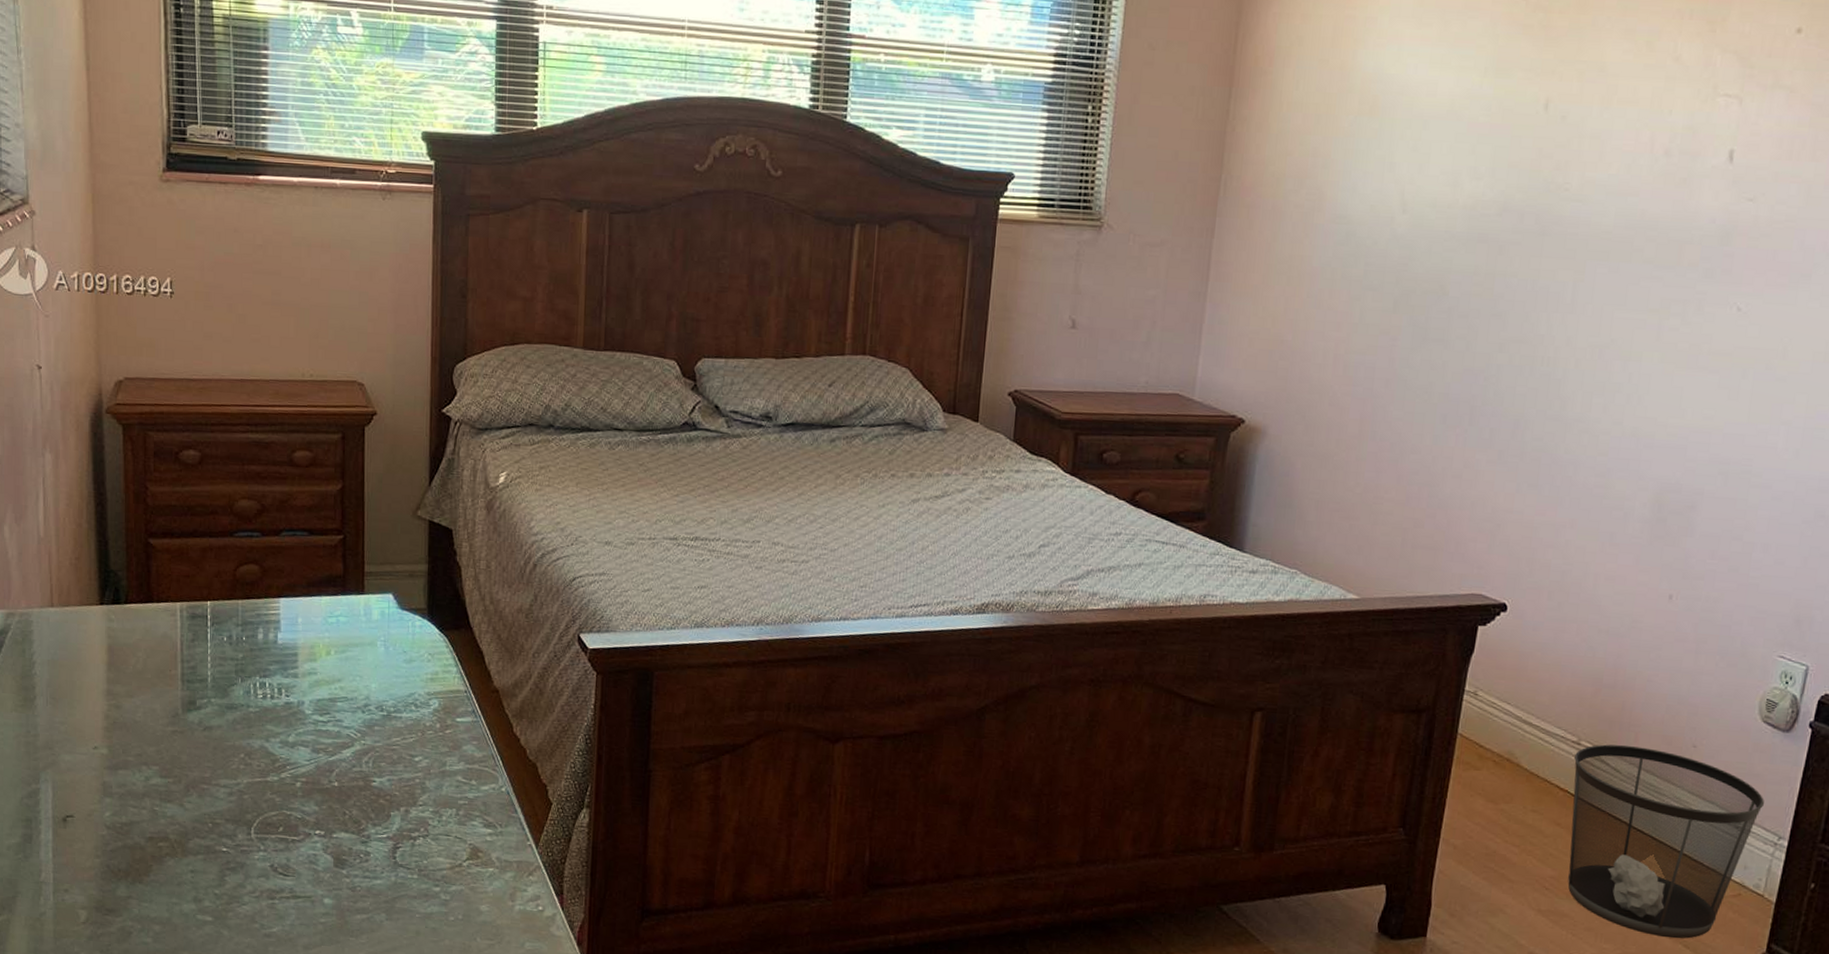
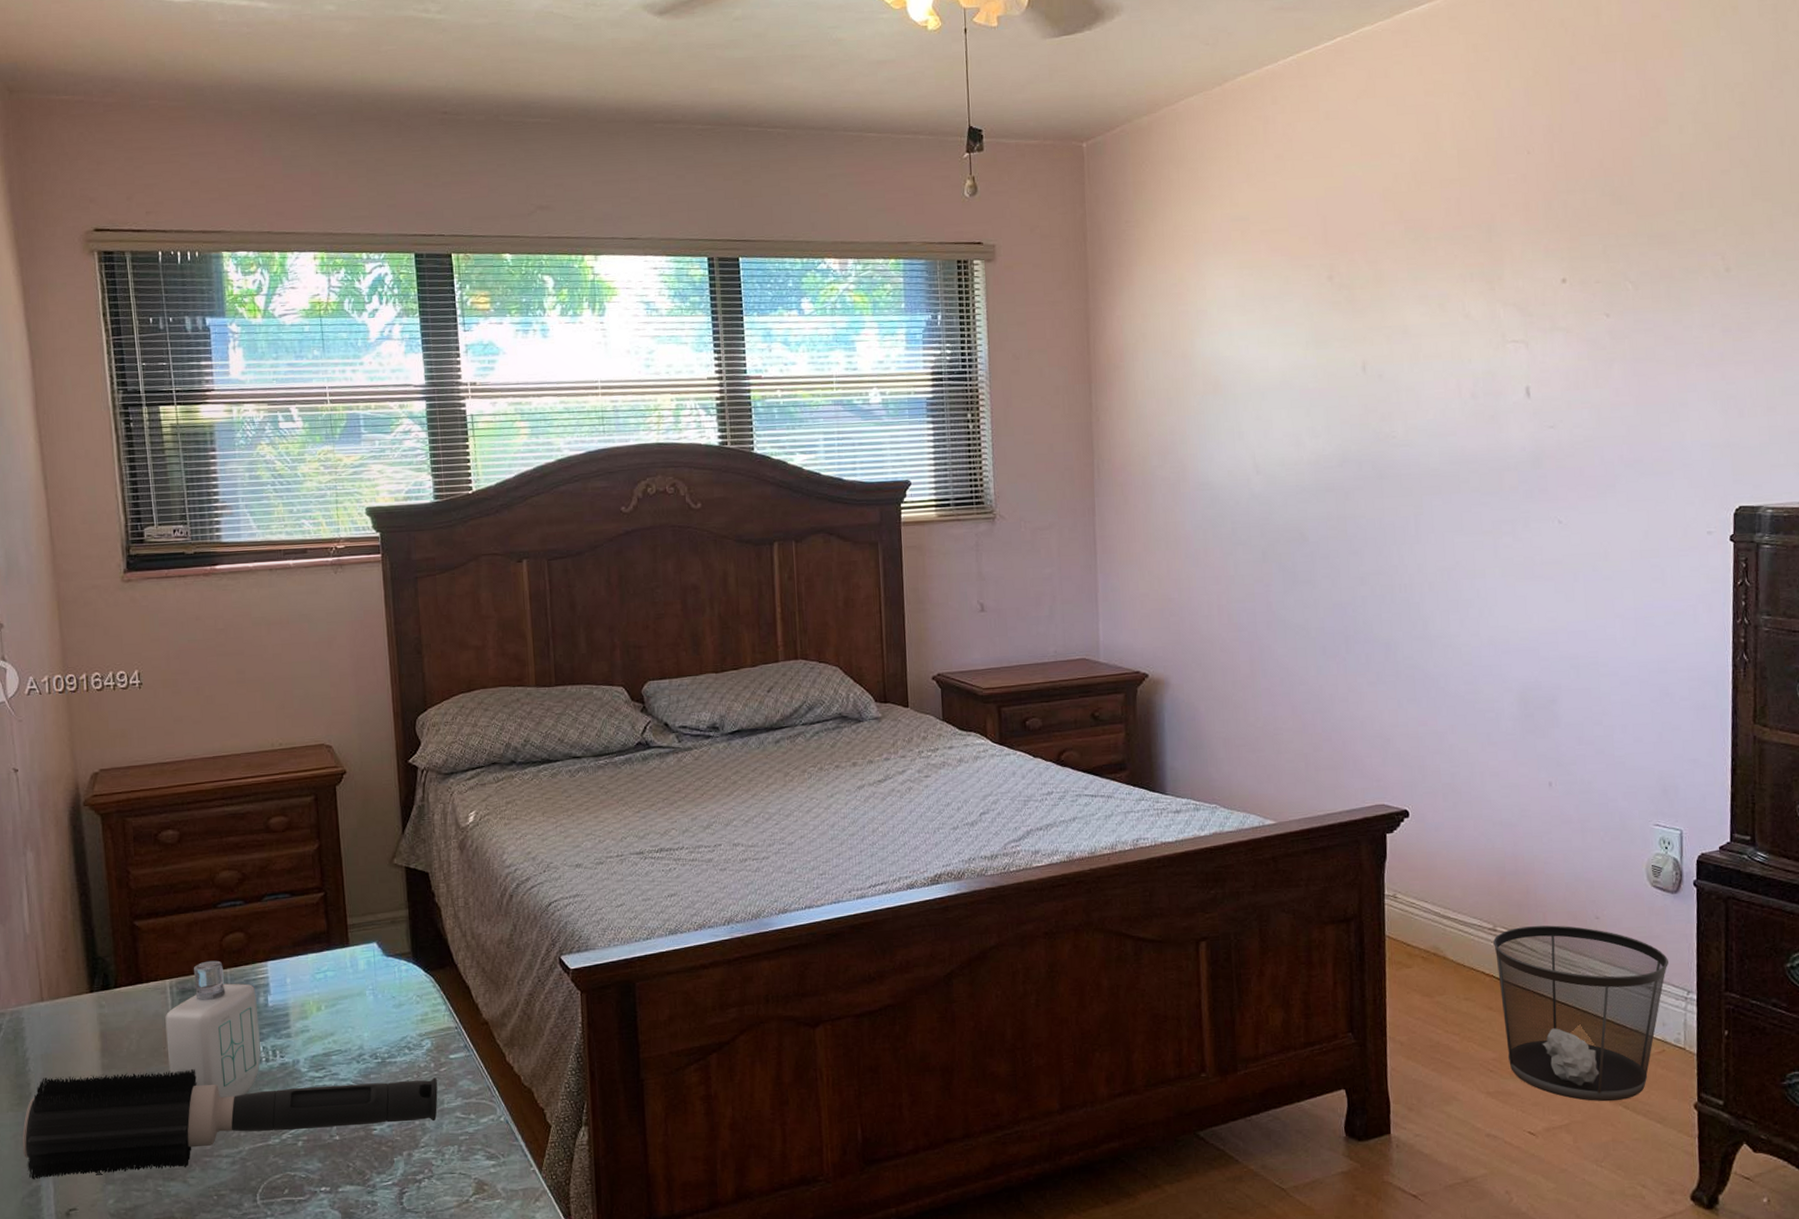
hairbrush: none [24,683,441,792] -> present [22,1068,438,1180]
perfume: none [173,589,267,729] -> present [165,960,261,1098]

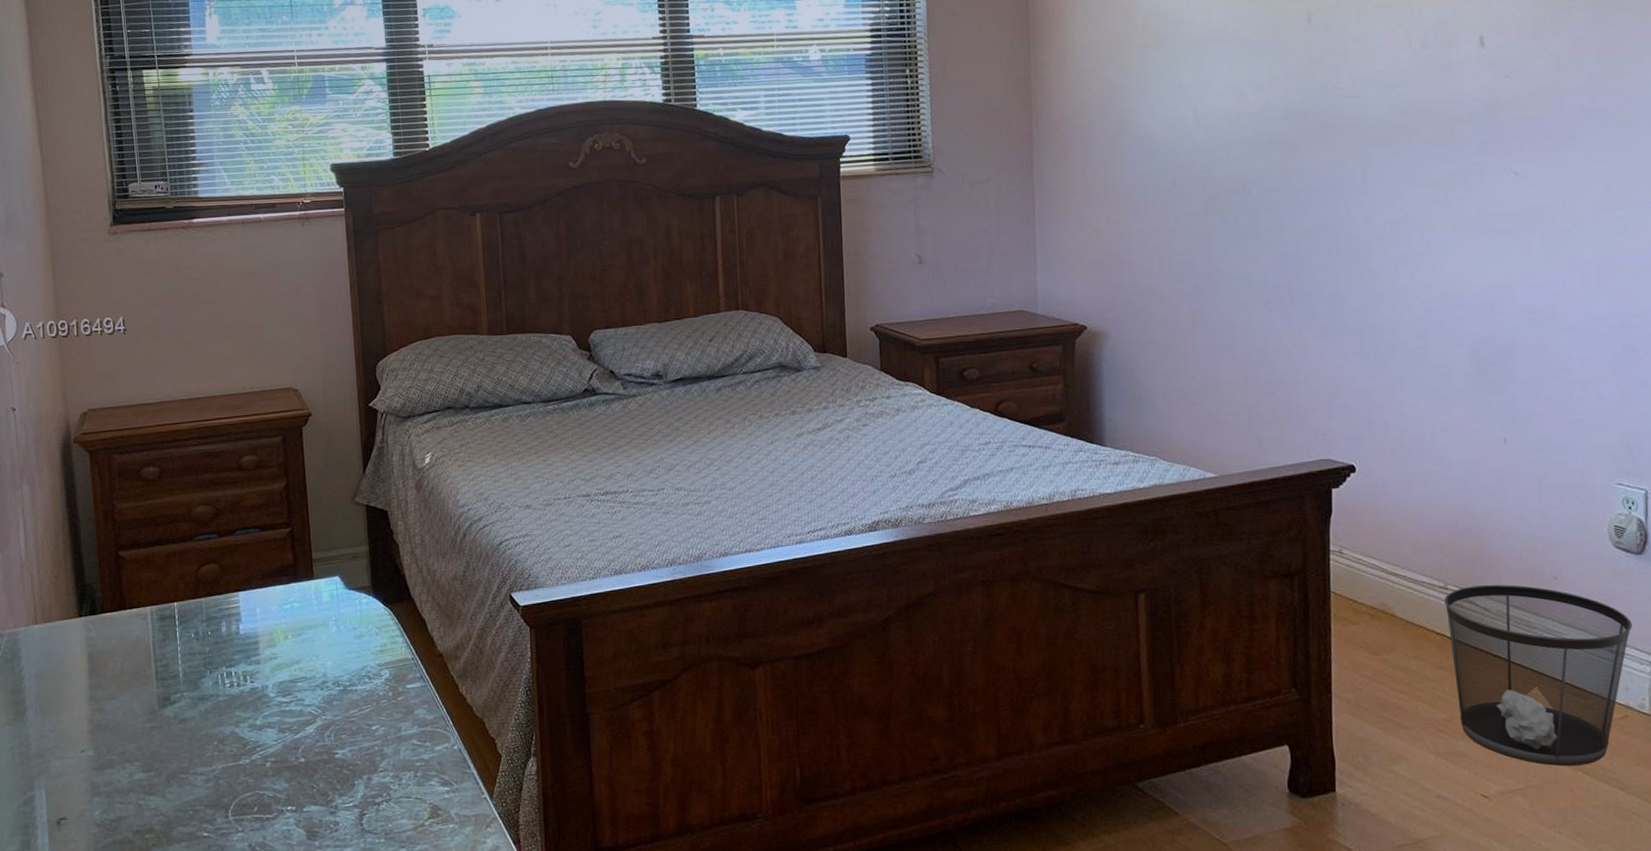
hairbrush: present [22,1068,438,1180] -> none [18,690,396,790]
perfume: present [165,960,261,1098] -> none [146,590,233,719]

